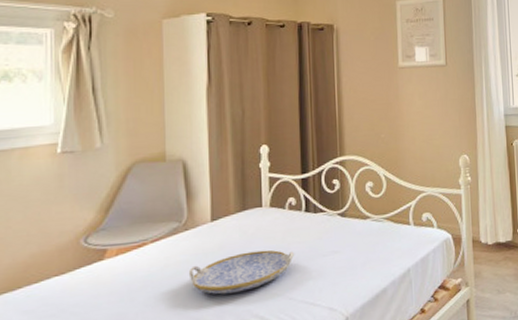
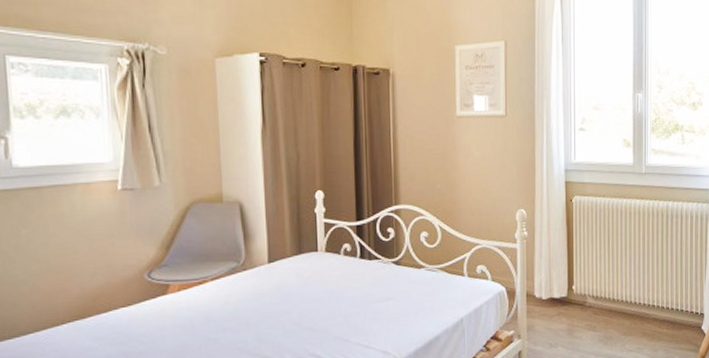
serving tray: present [188,250,294,295] -> none [247,293,349,333]

